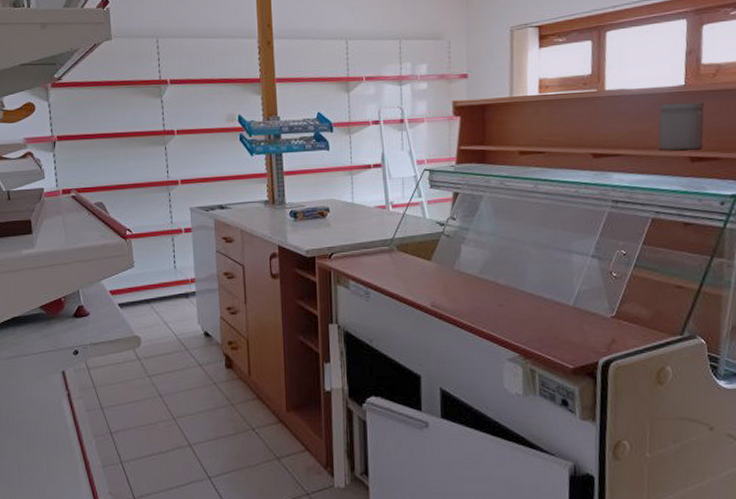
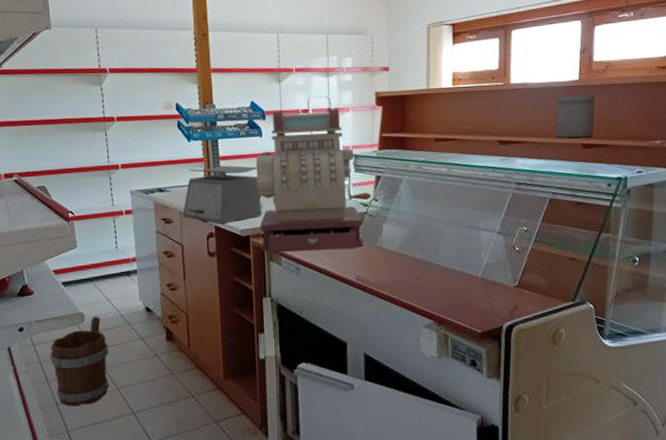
bucket: none [105,340,166,436] -> present [50,316,110,407]
scale: none [243,180,328,244] -> present [182,165,262,224]
cash register: none [322,118,449,276] -> present [255,108,372,254]

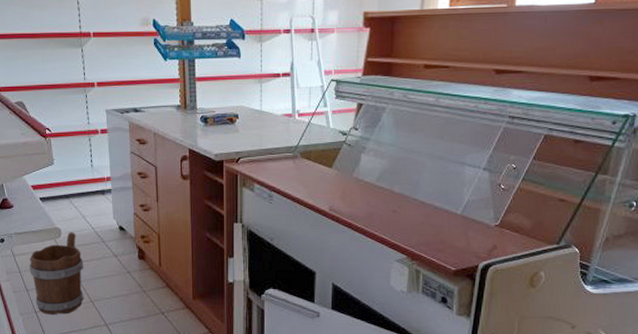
scale: present [182,165,262,224] -> none [156,86,237,147]
cash register: present [255,108,372,254] -> none [232,28,352,179]
jar: present [555,95,595,139] -> none [559,21,610,70]

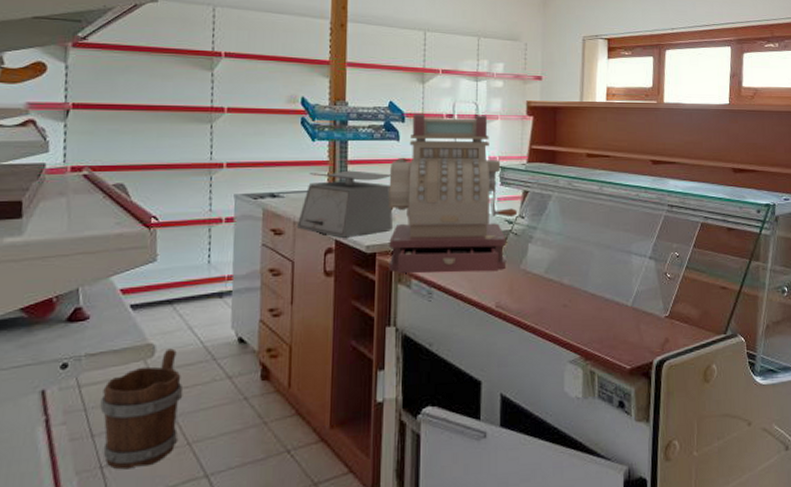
scale: none [156,86,237,147] -> present [296,170,393,238]
cash register: none [232,28,352,179] -> present [388,114,518,274]

